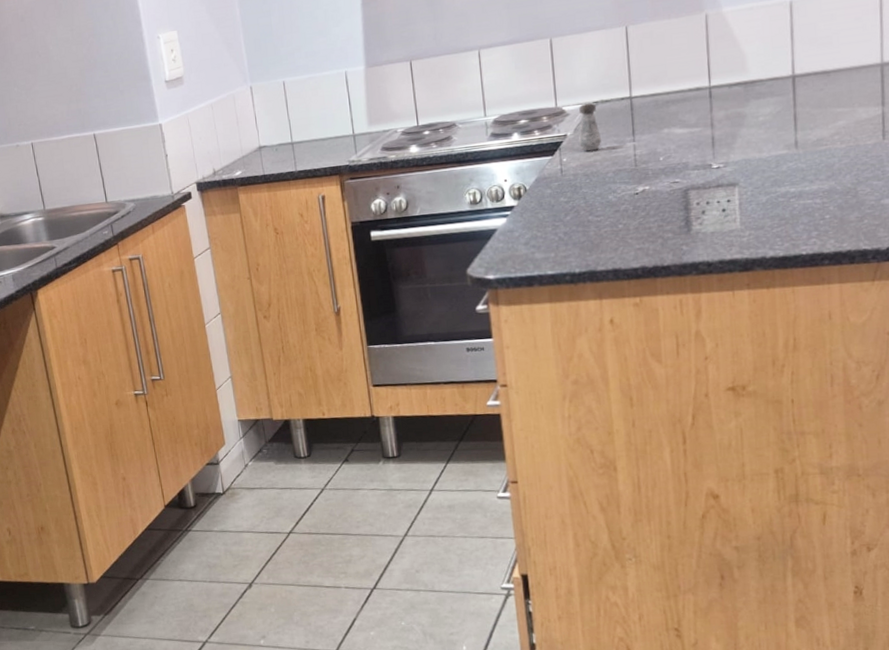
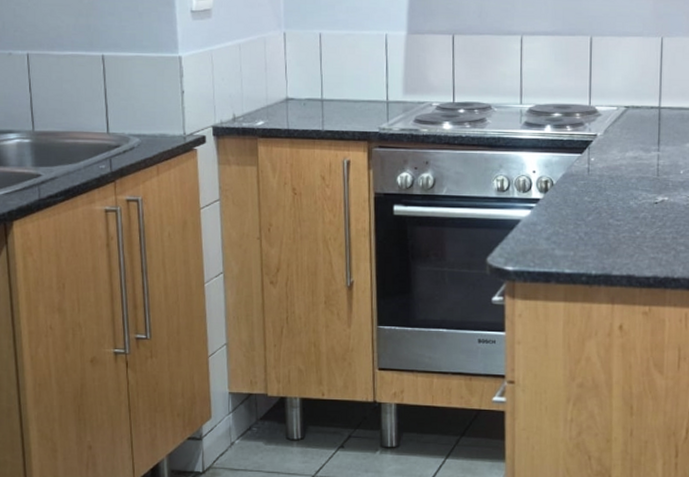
salt shaker: present [578,102,601,152] -> none [607,106,628,155]

